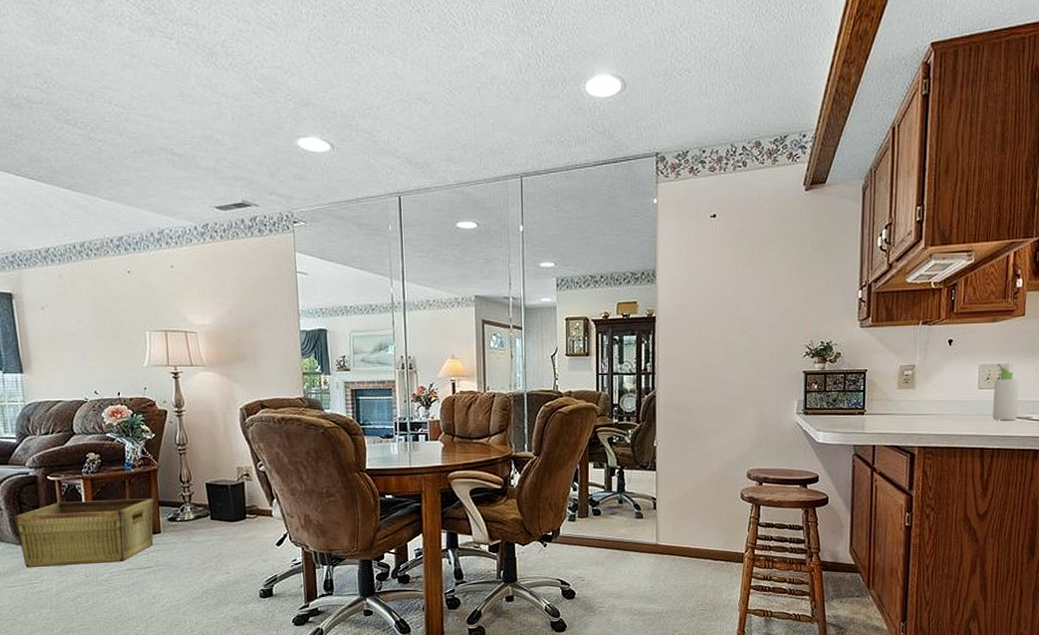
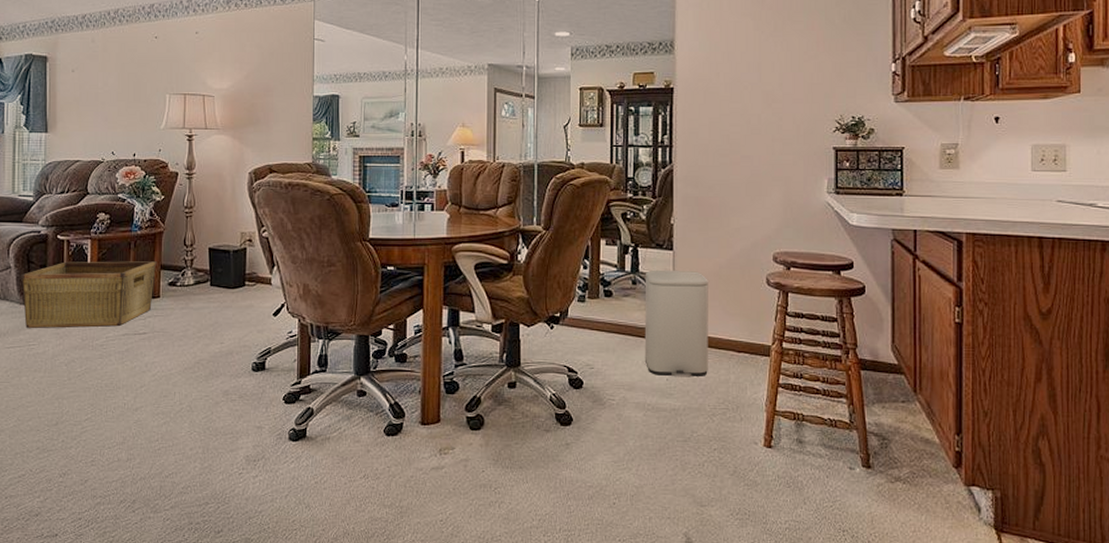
pedal bin: none [630,488,688,585] -> present [644,270,708,377]
bottle: present [992,363,1019,421] -> none [1051,144,1079,207]

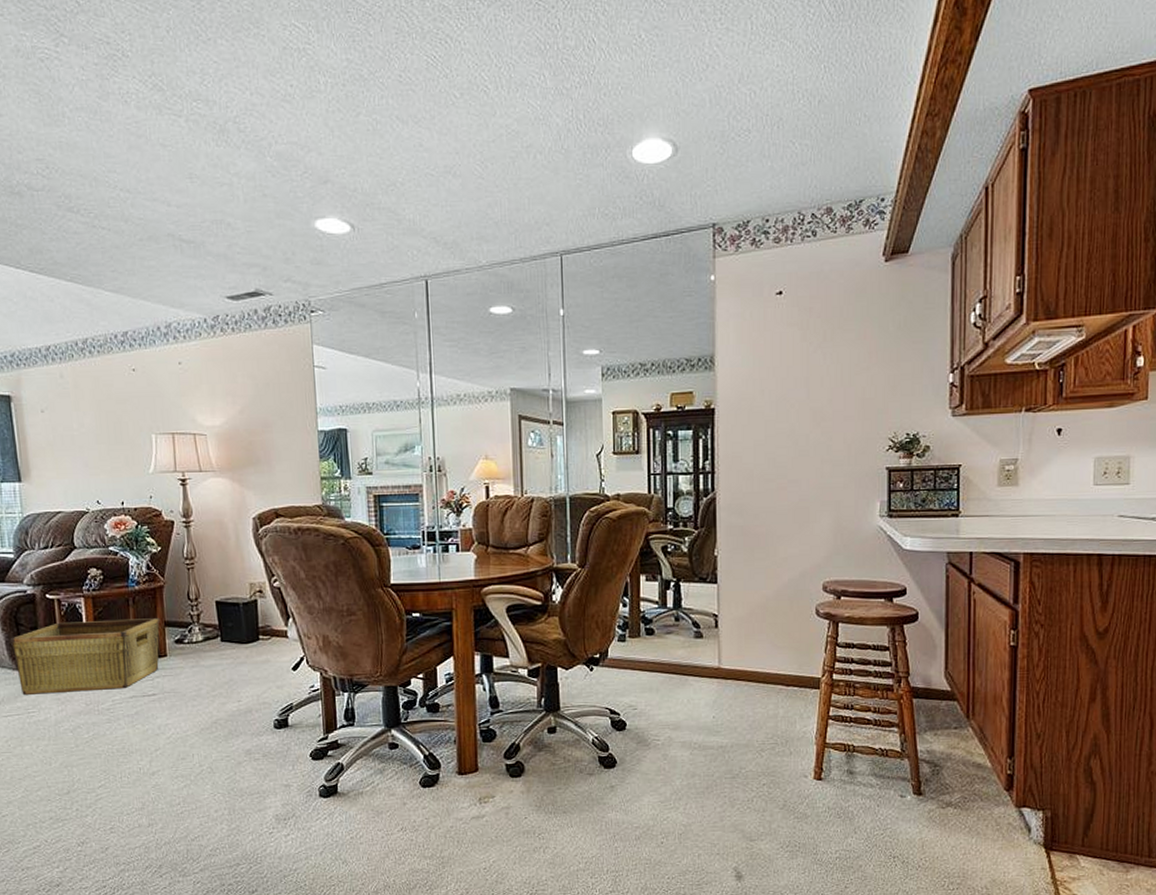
pedal bin: present [644,270,708,377] -> none [688,604,756,714]

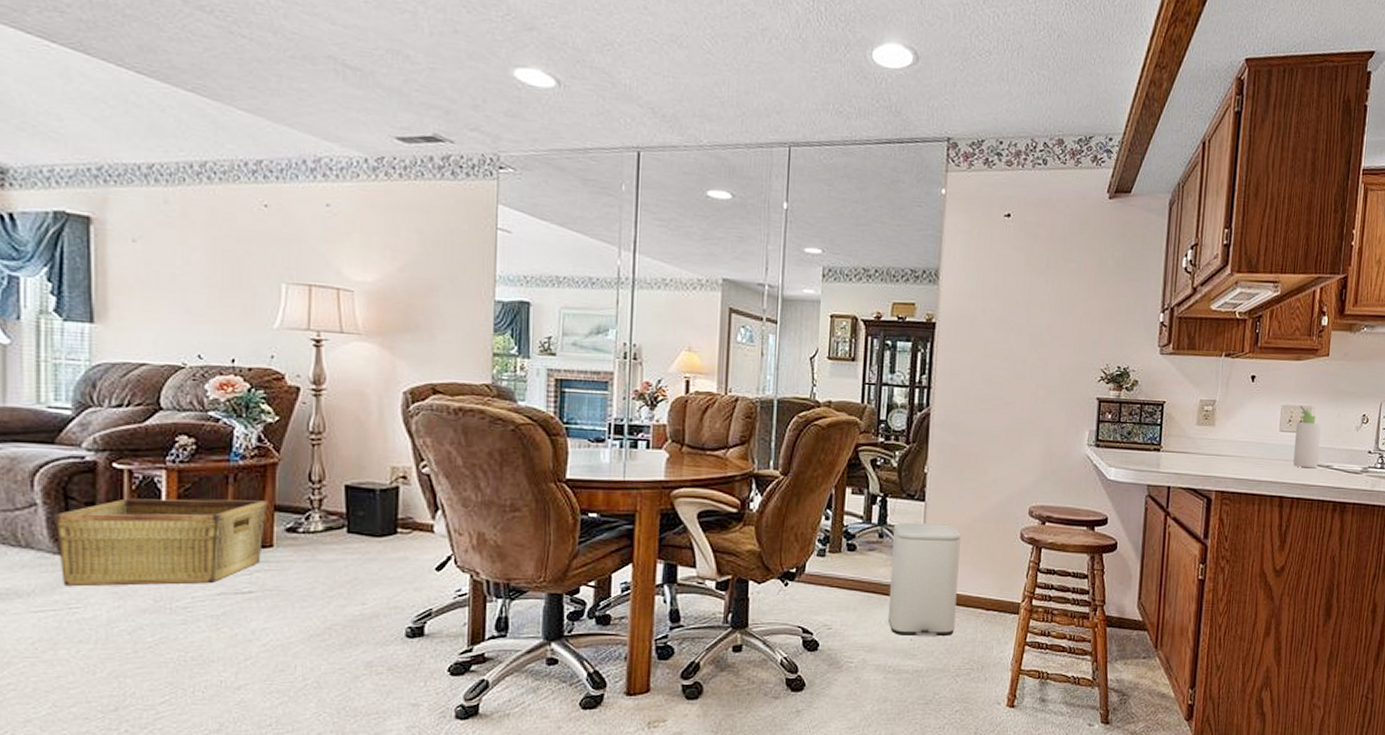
pedal bin: none [688,604,756,714] -> present [888,522,961,637]
bottle: none [1112,455,1143,522] -> present [1293,405,1322,469]

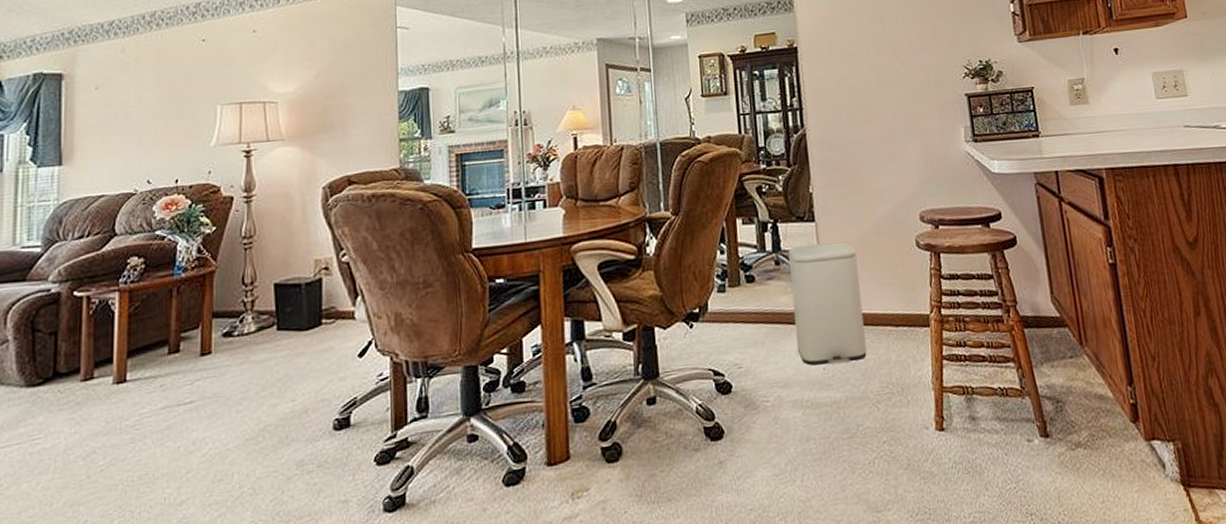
hamper: present [52,498,269,586] -> none [21,309,207,417]
bottle: present [1293,405,1322,469] -> none [1170,70,1205,132]

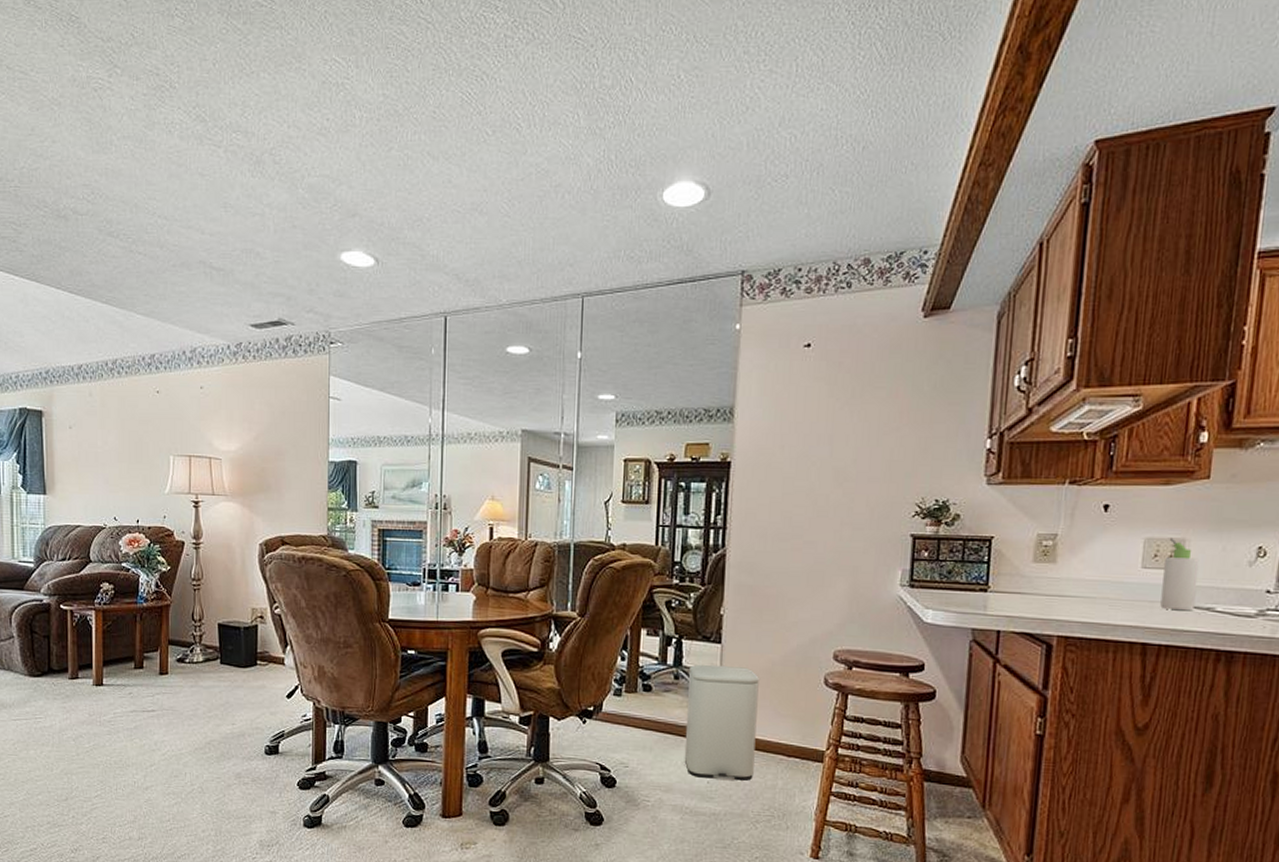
bottle: none [1170,70,1205,132] -> present [1160,537,1200,611]

